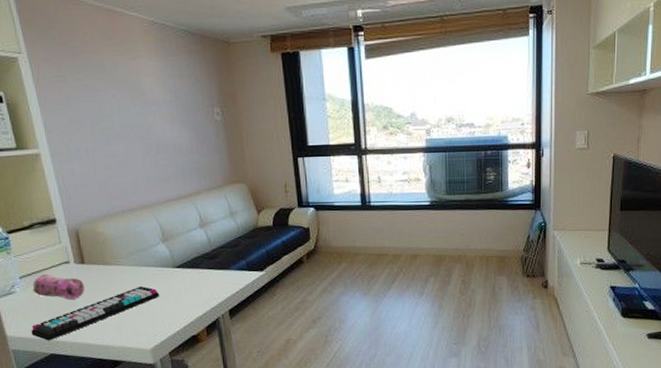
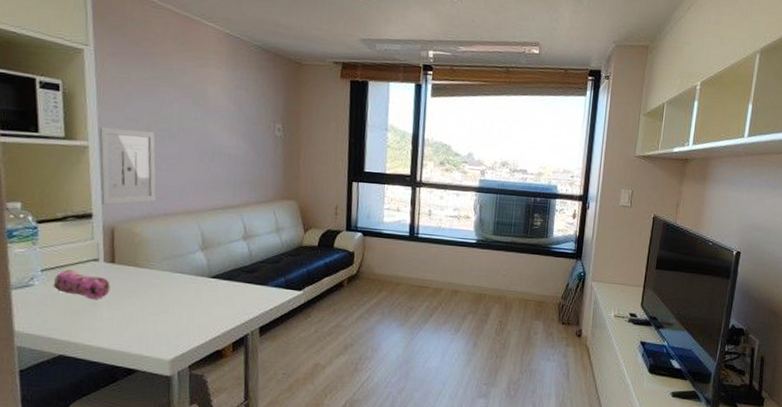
keyboard: present [31,285,159,341] -> none [42,292,189,341]
wall art: none [46,131,111,209] -> present [99,126,156,205]

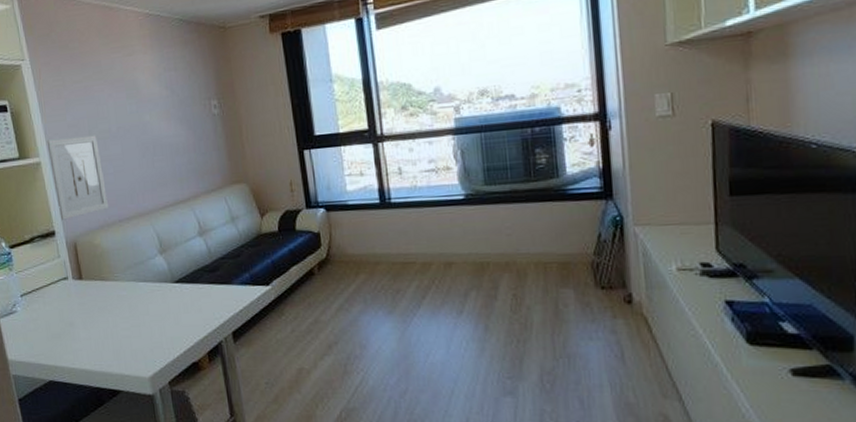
pencil case: present [53,270,110,300] -> none [32,292,83,321]

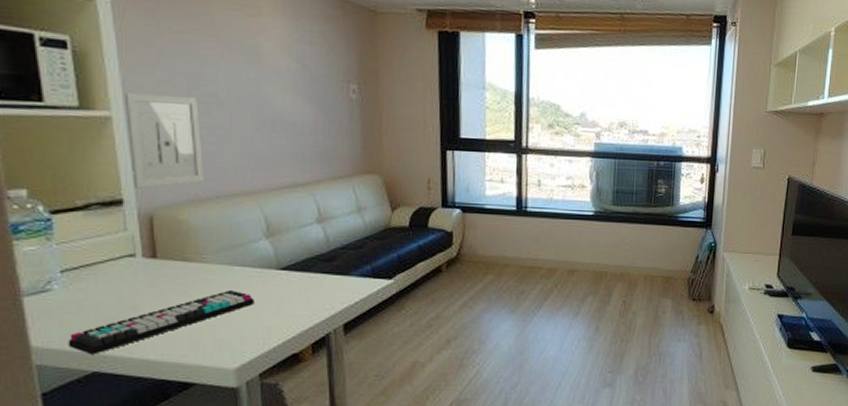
keyboard: none [30,303,158,366] -> present [68,289,254,355]

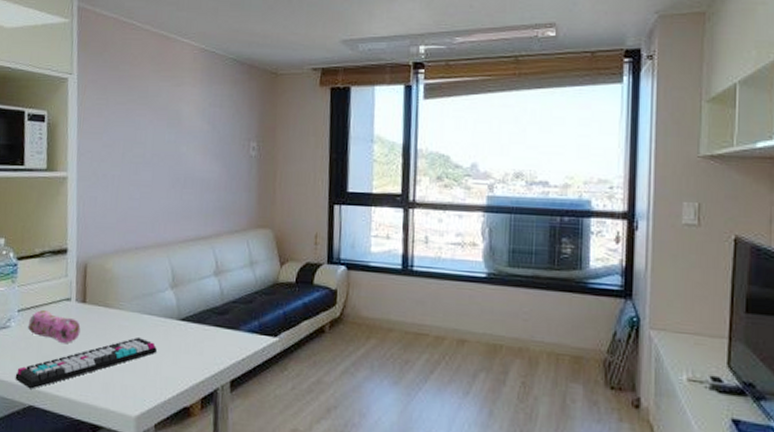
pencil case: none [77,269,153,304] -> present [27,310,81,344]
wall art: present [124,92,203,188] -> none [76,156,130,239]

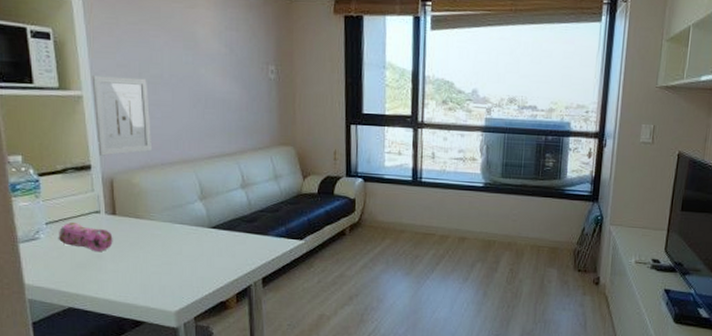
keyboard: present [15,336,157,390] -> none [51,243,190,293]
wall art: none [76,156,130,239] -> present [92,75,151,156]

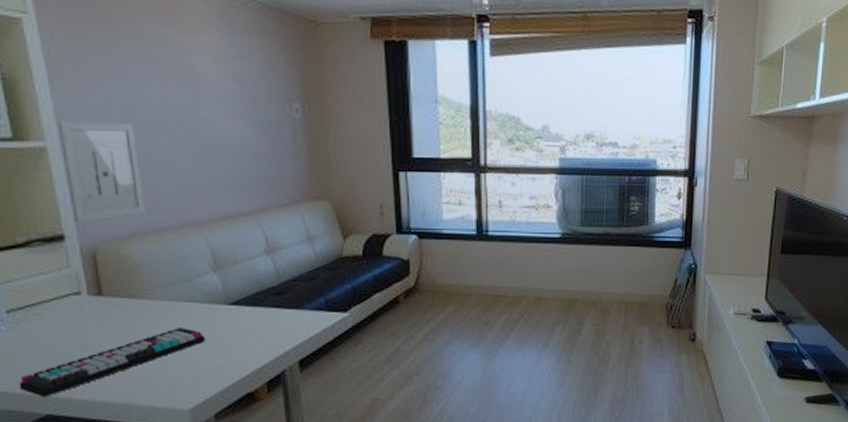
keyboard: none [51,243,190,293] -> present [19,326,205,397]
pencil case: present [58,222,113,252] -> none [24,309,101,344]

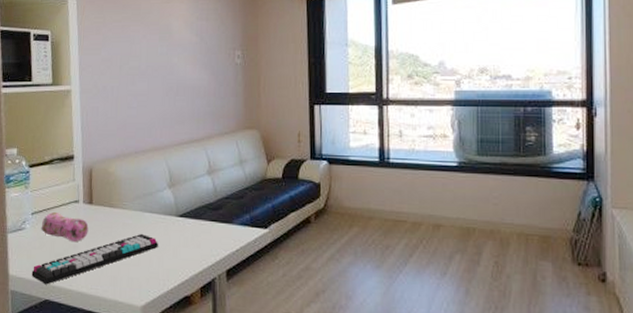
pencil case: none [24,309,101,344] -> present [41,212,89,243]
wall art: present [57,121,145,222] -> none [80,70,128,146]

